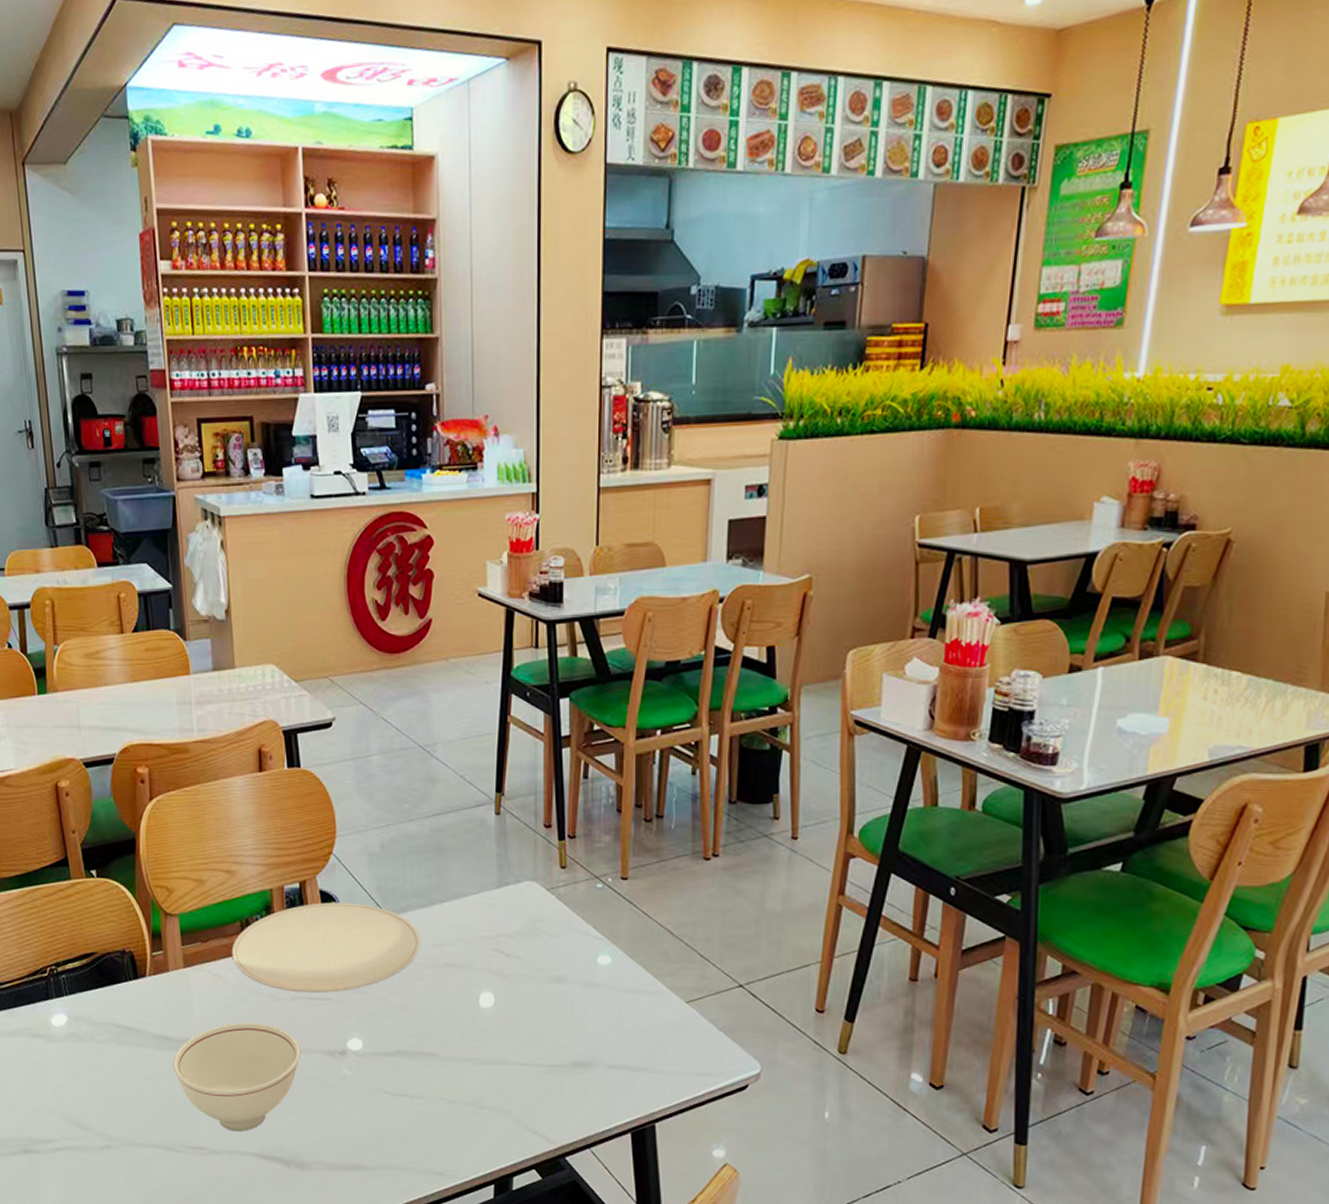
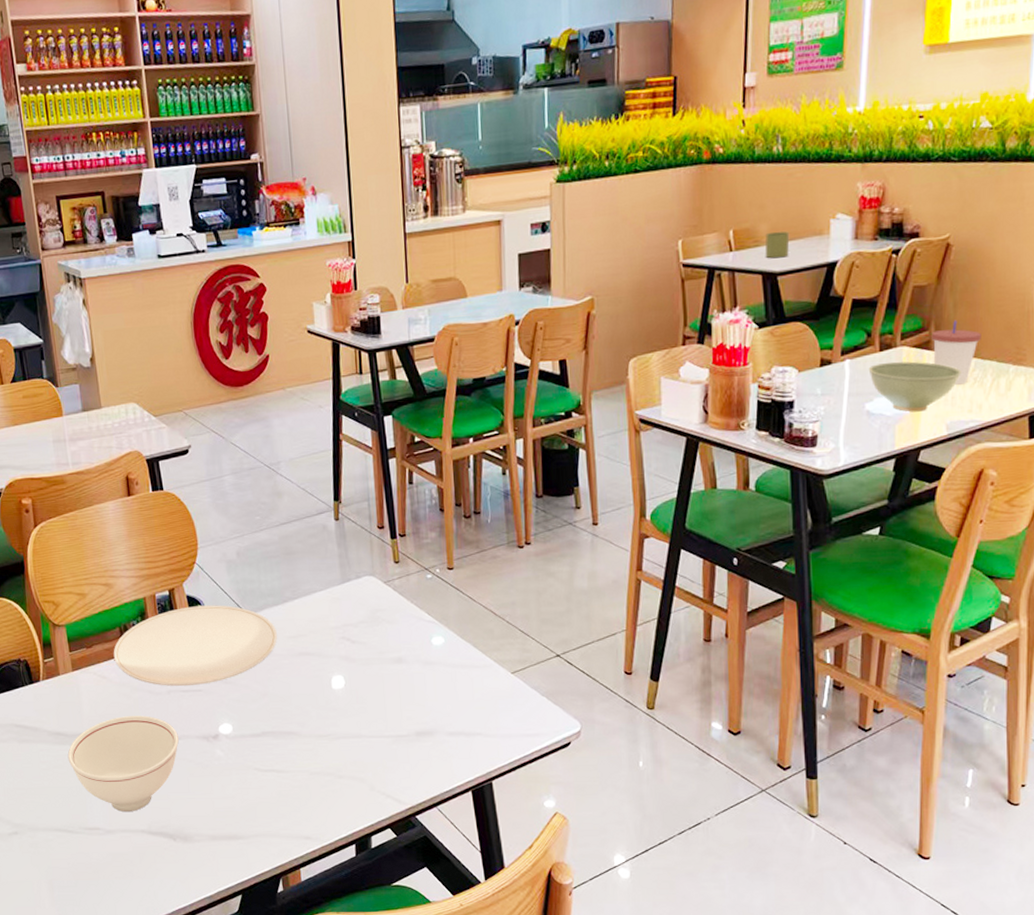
cup: none [1014,513,1045,544] -> present [765,231,790,259]
bowl: none [1124,672,1232,733] -> present [868,361,961,412]
cup: none [1200,629,1259,704] -> present [931,320,981,385]

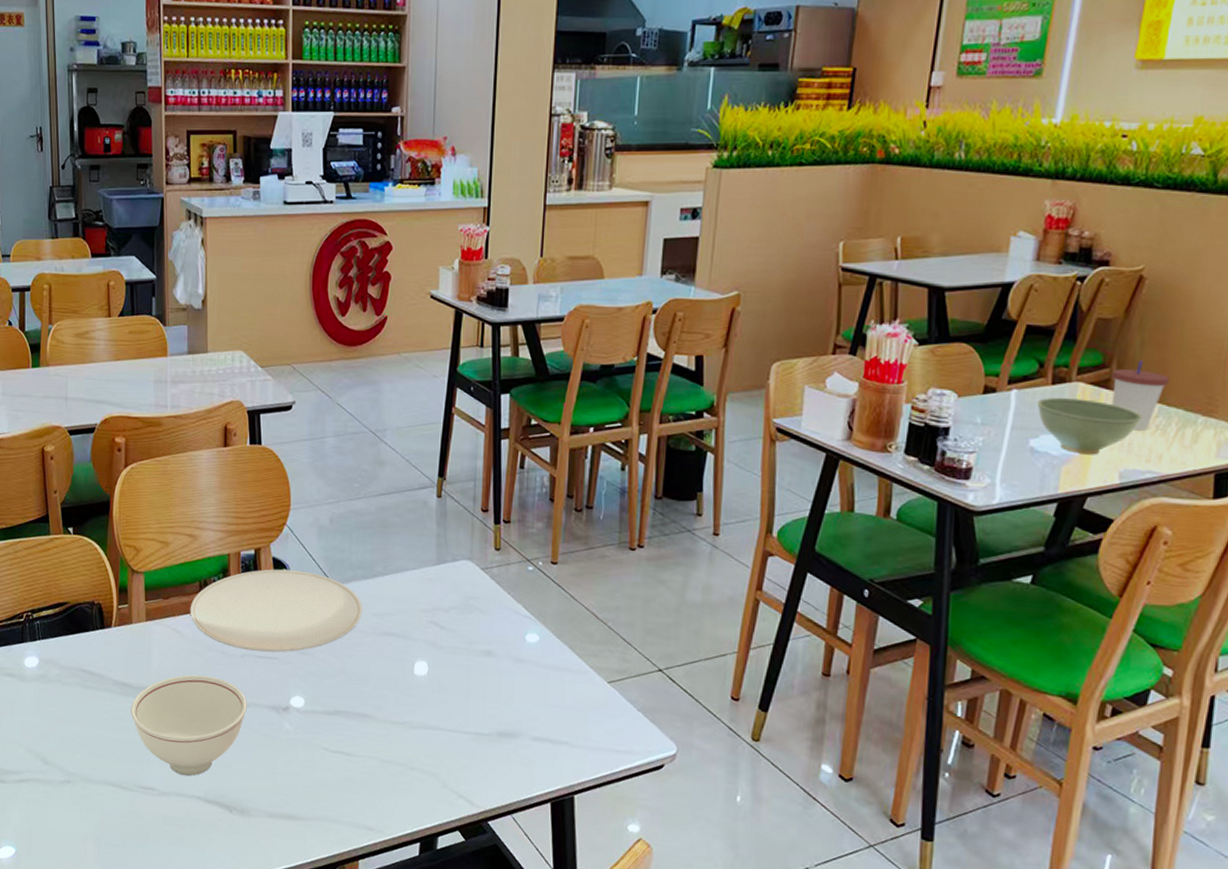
cup: present [765,231,790,259] -> none [933,244,964,272]

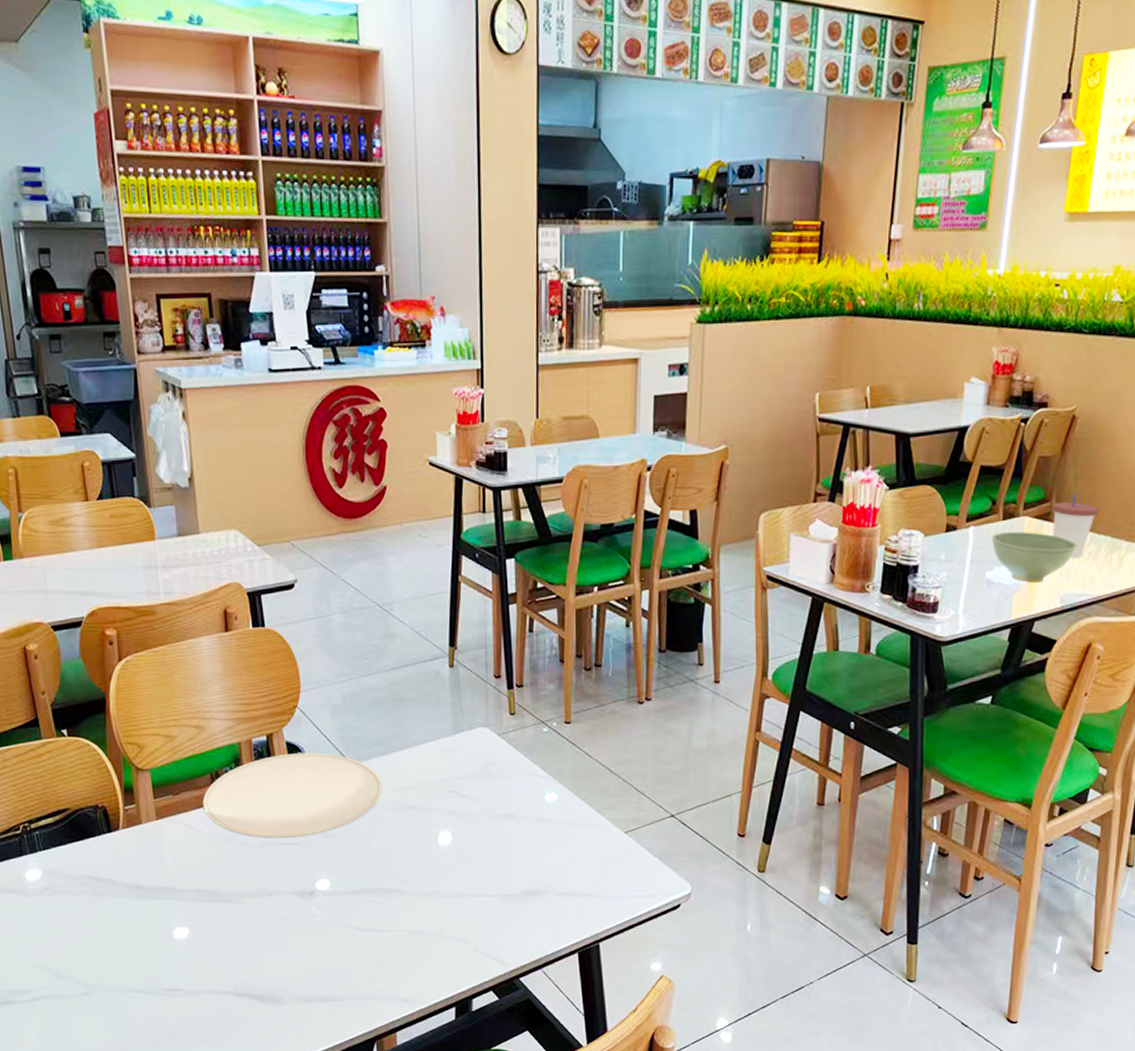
bowl: present [130,674,247,776] -> none [147,869,271,971]

